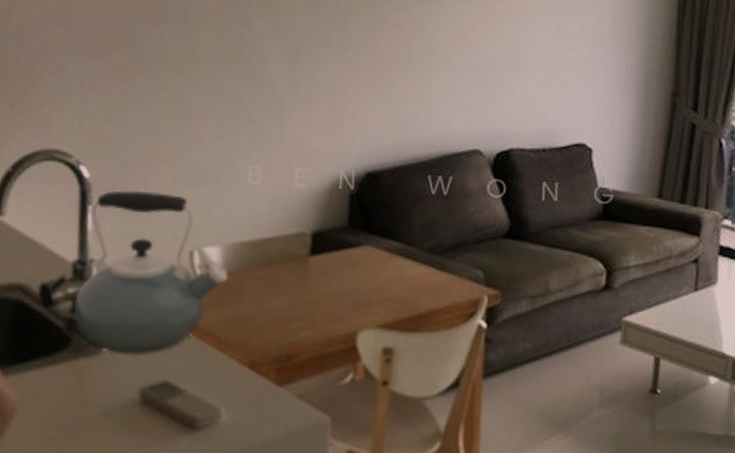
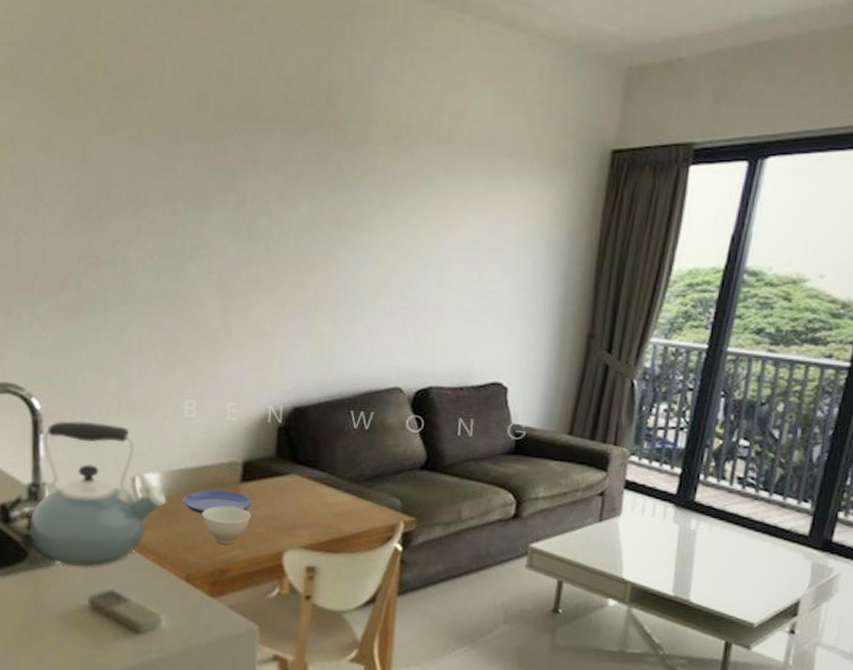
plate: none [246,264,323,291] -> present [183,490,252,514]
bowl: none [267,282,322,325] -> present [202,506,251,545]

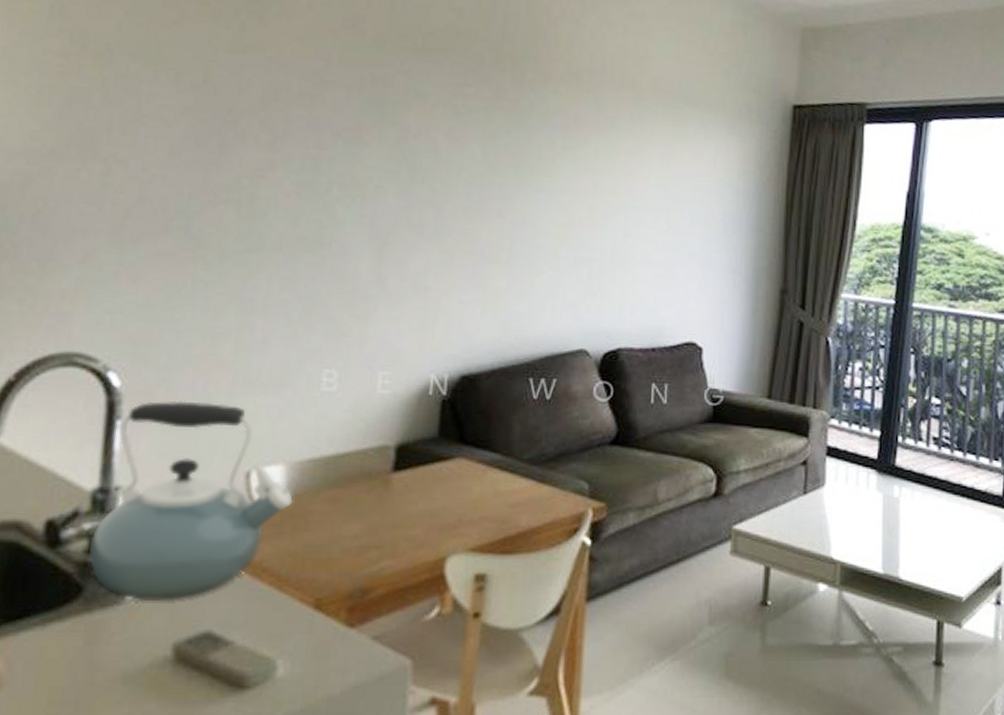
plate: present [183,490,252,514] -> none [315,483,407,515]
bowl: present [202,506,251,545] -> none [340,504,406,554]

